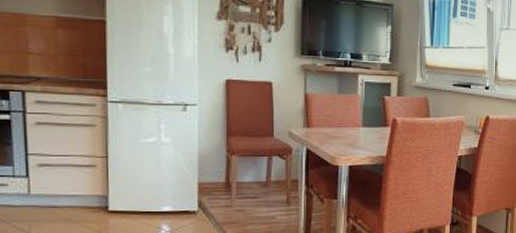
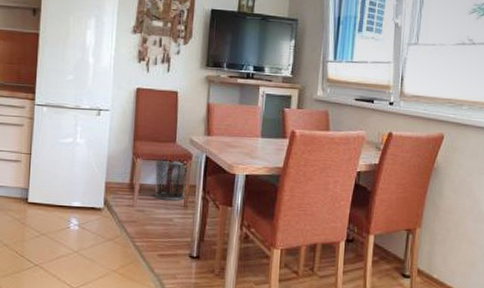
waste bin: none [252,154,289,197] -> present [154,158,188,201]

